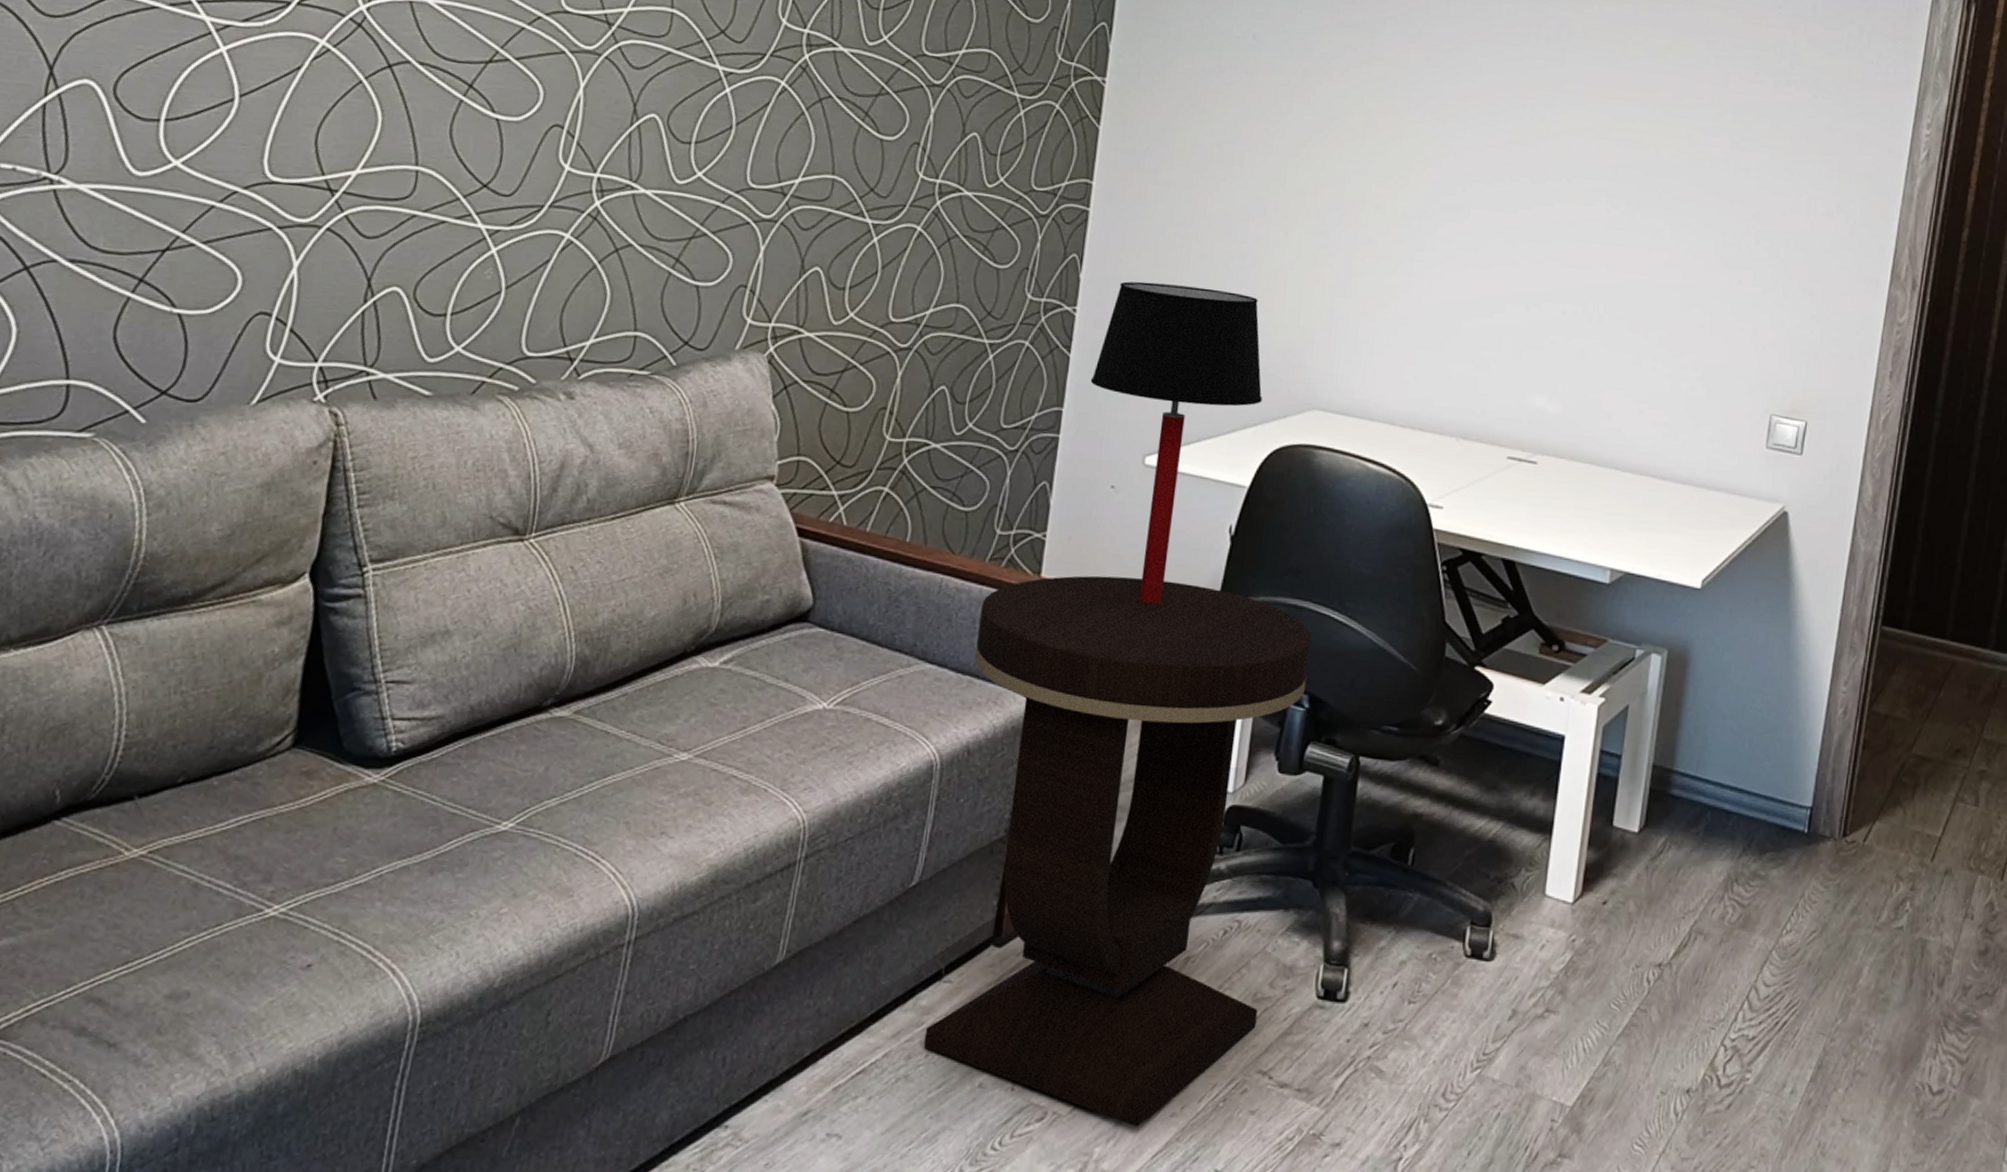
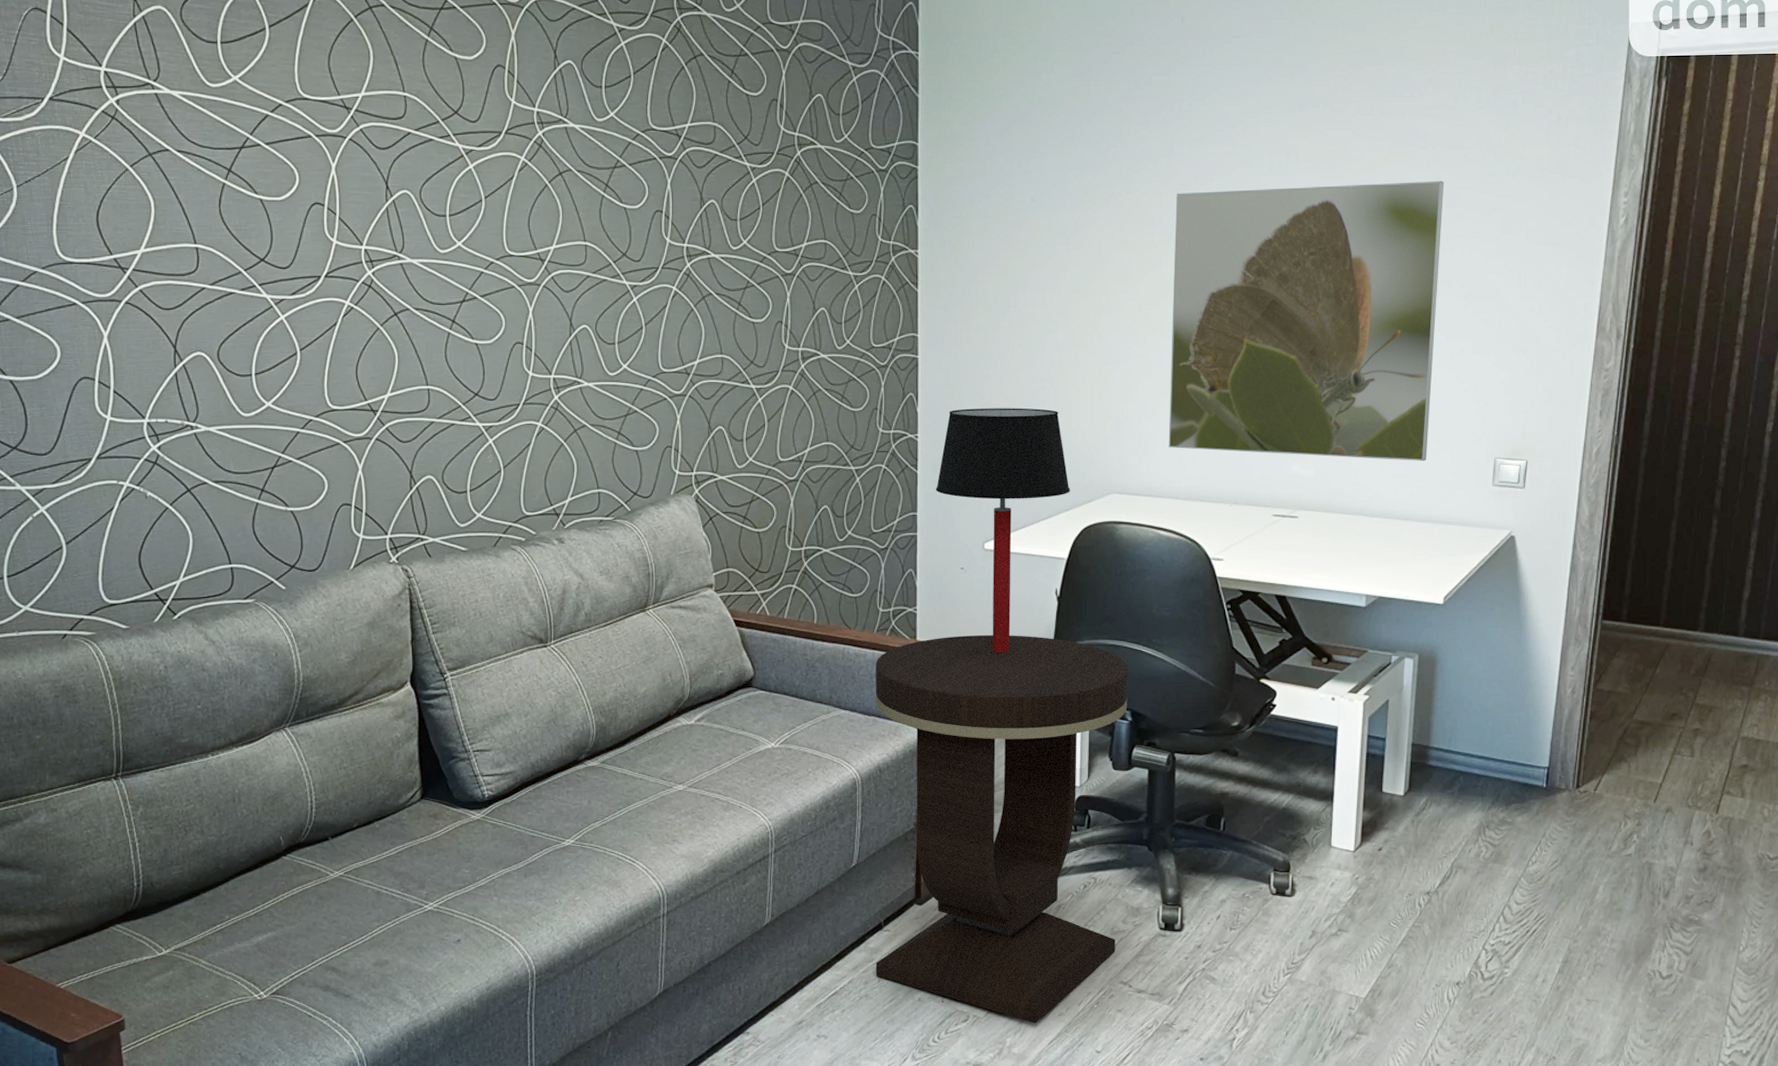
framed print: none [1389,53,1733,409] -> present [1168,181,1445,461]

